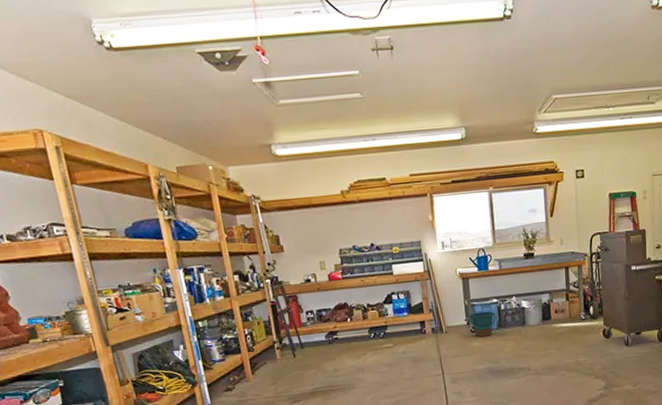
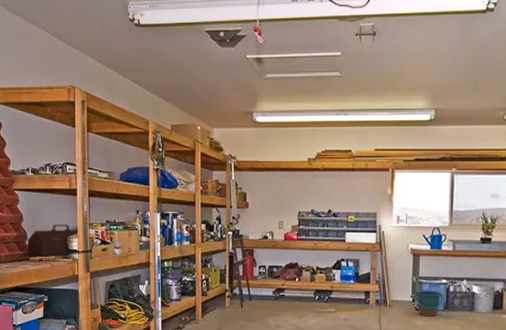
toolbox: none [21,296,108,339] -> present [28,224,92,257]

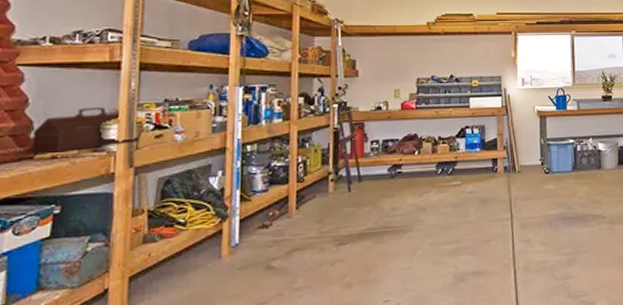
bucket: present [415,290,443,317] -> none [544,151,572,180]

